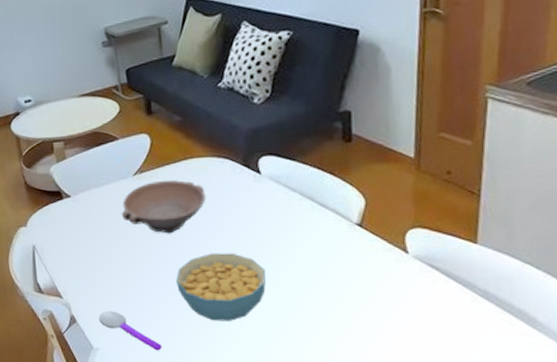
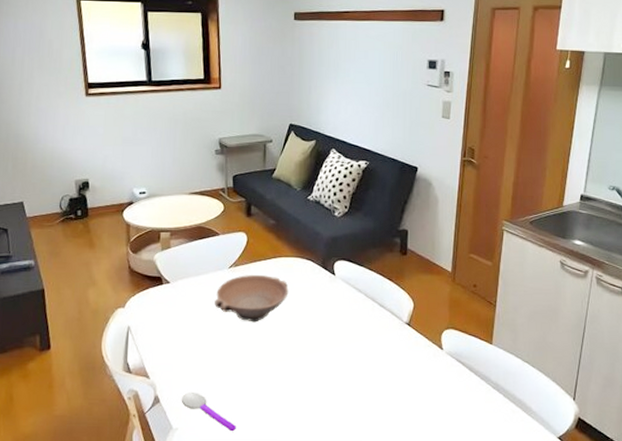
cereal bowl: present [176,253,266,321] -> none [256,342,331,404]

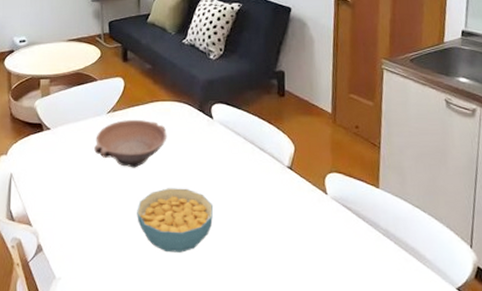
spoon: present [181,393,236,432] -> none [63,241,119,282]
cereal bowl: none [256,342,331,404] -> present [137,188,213,253]

